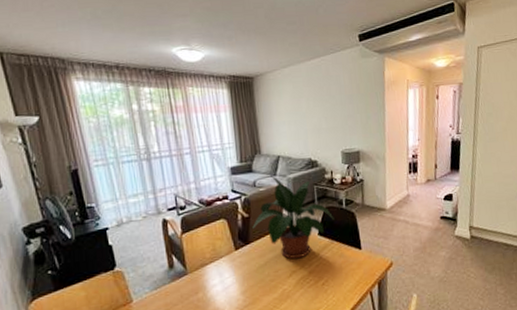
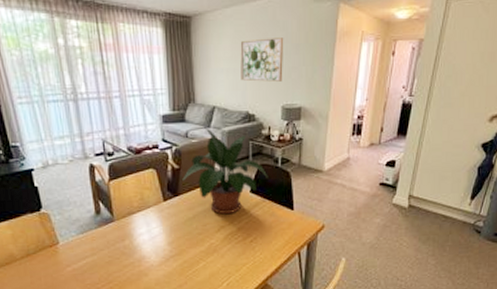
wall art: none [299,90,340,131] -> present [240,38,284,82]

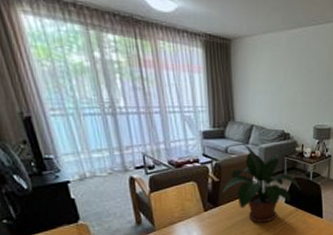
wall art: present [240,38,284,82] -> none [277,64,317,104]

